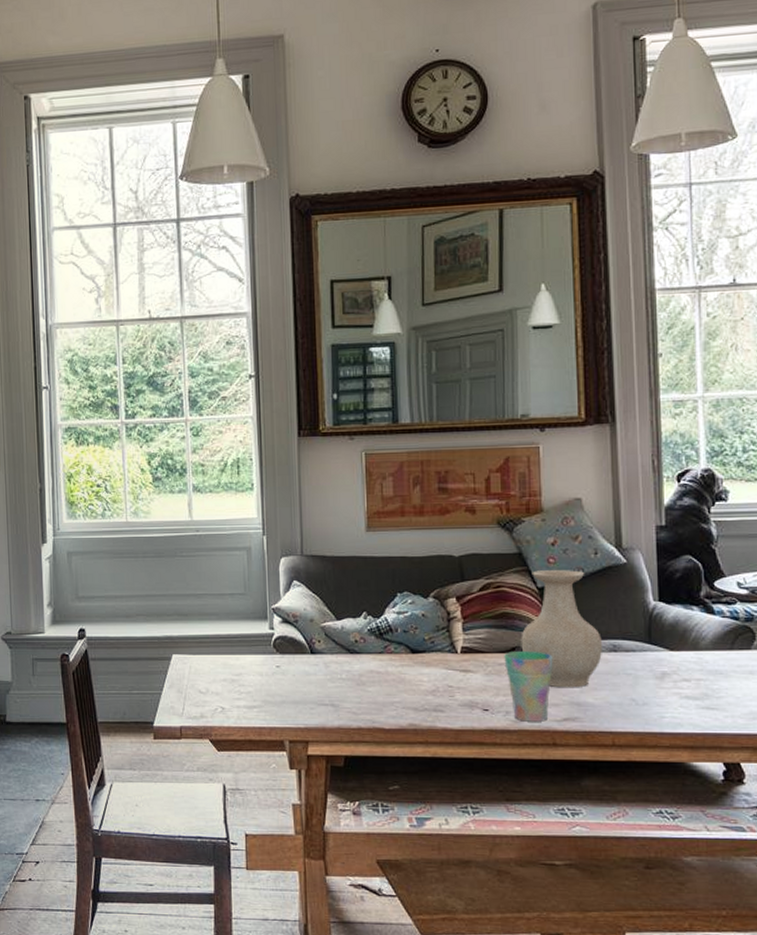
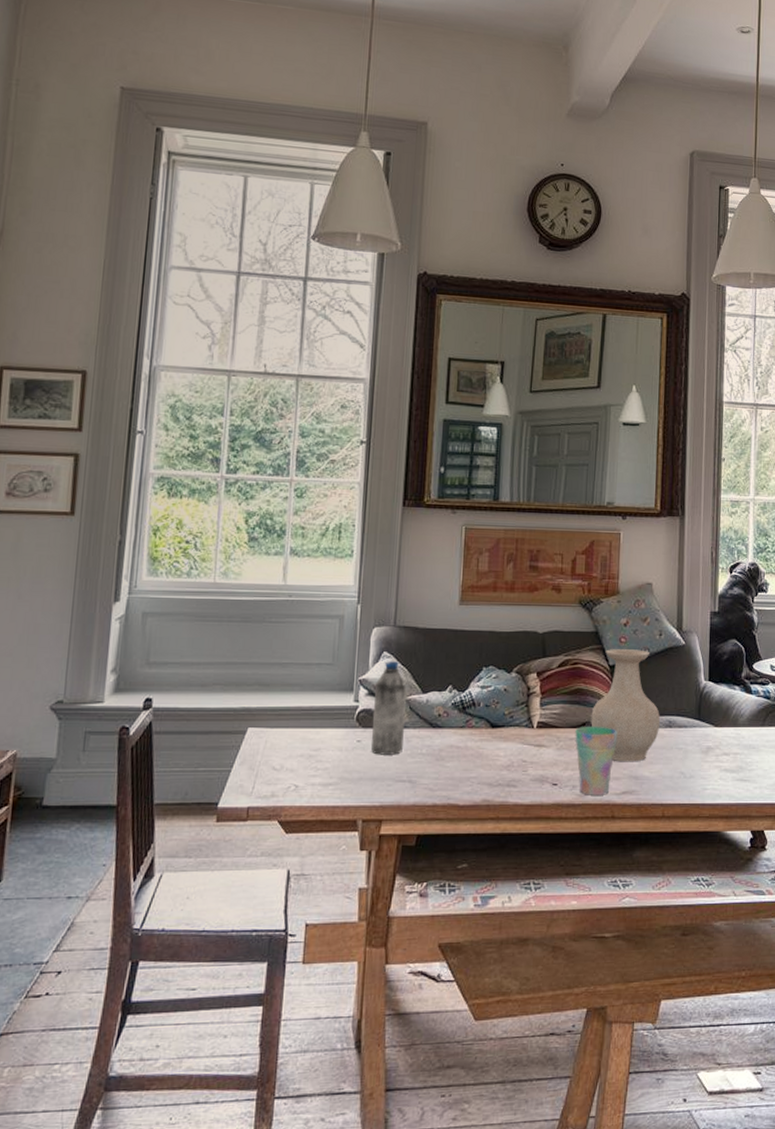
water bottle: none [288,590,322,680] -> present [371,661,407,755]

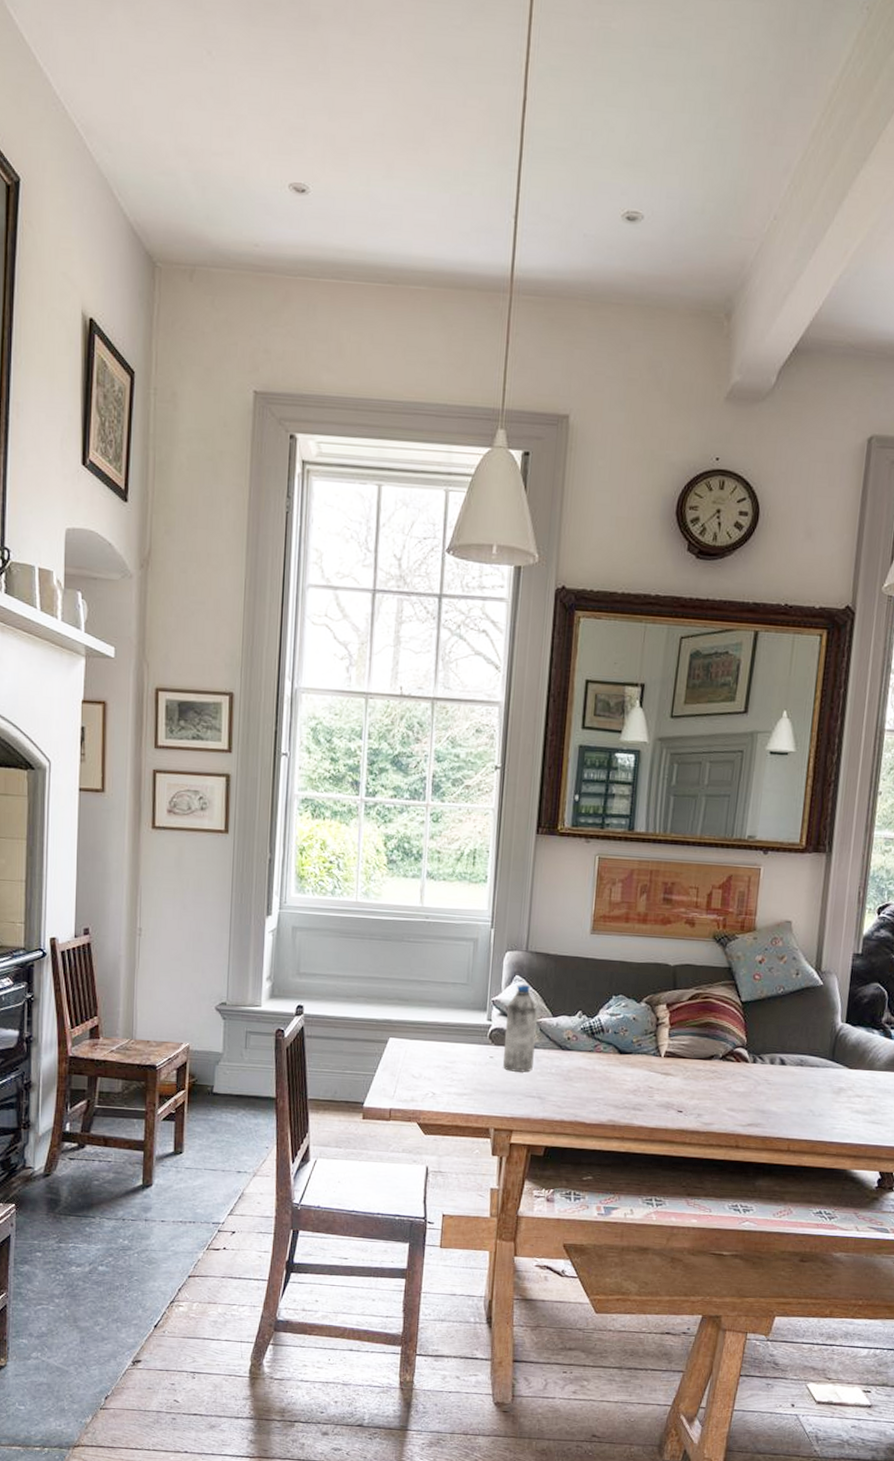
cup: present [575,726,618,795] -> none [702,1059,746,1126]
vase: present [591,649,660,762] -> none [719,985,792,1097]

